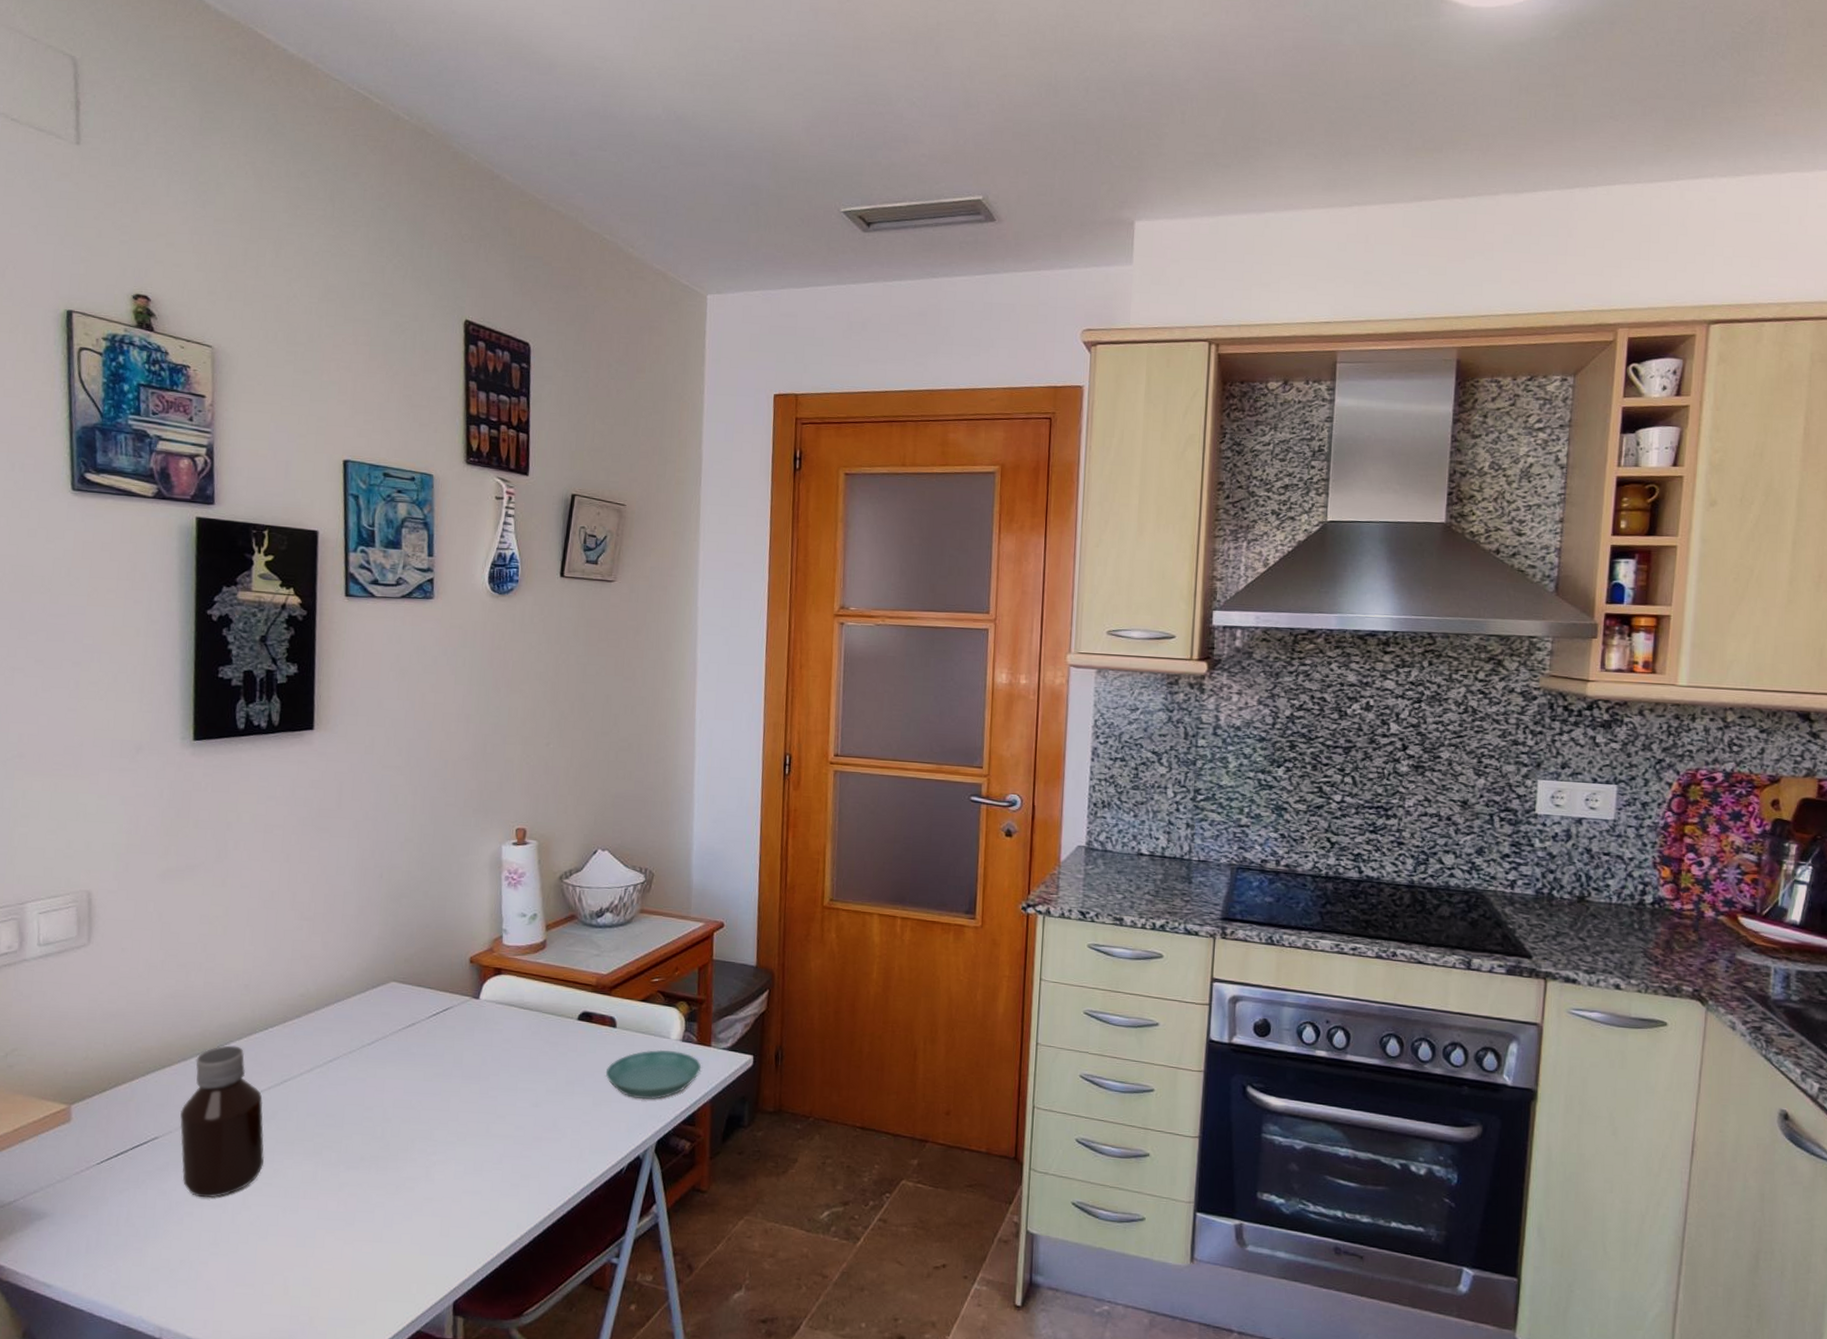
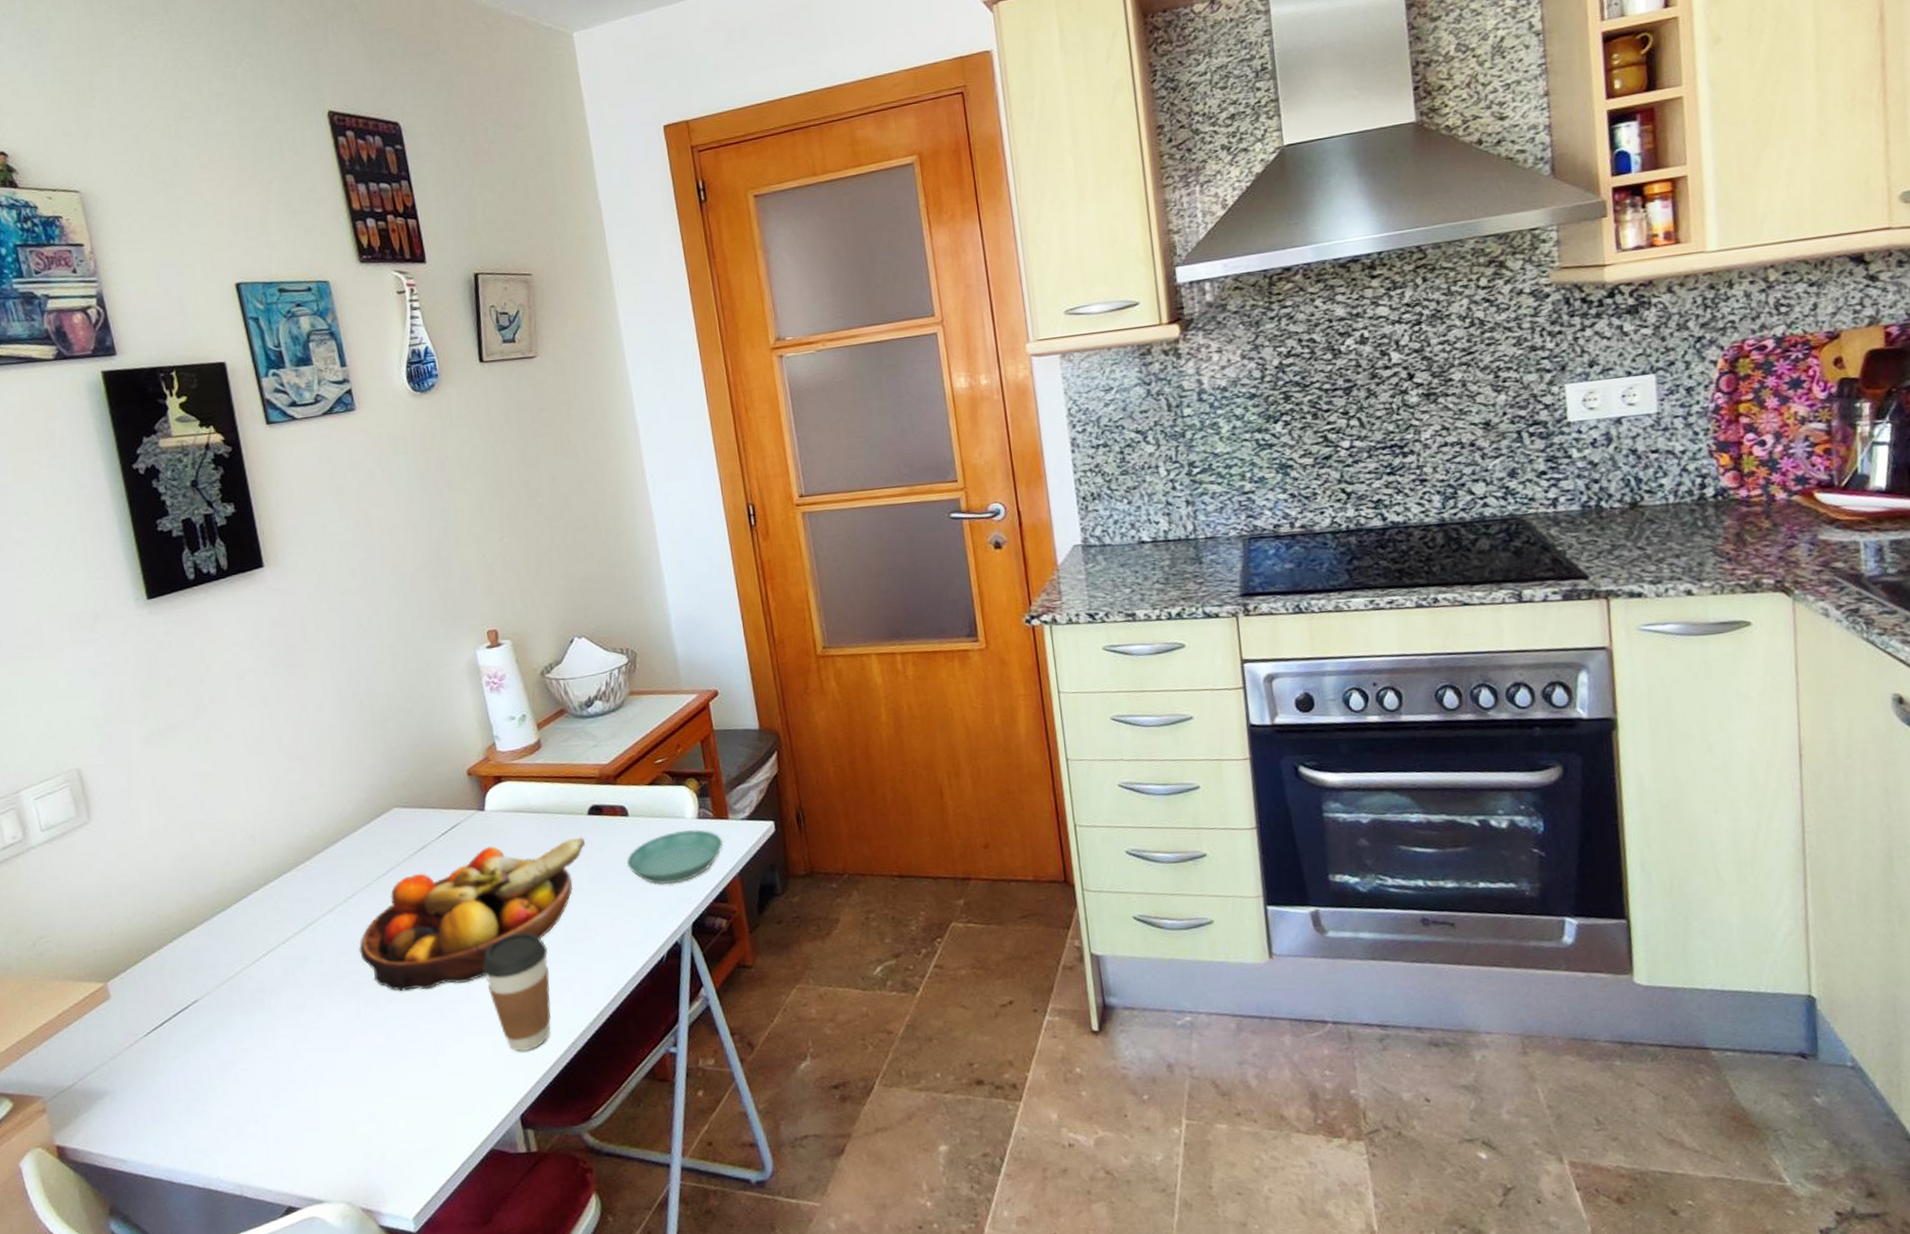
bottle: present [180,1045,264,1198] -> none [214,897,306,1053]
fruit bowl: none [329,1034,570,1163] -> present [359,837,585,991]
coffee cup: none [446,1122,512,1239] -> present [482,932,552,1052]

